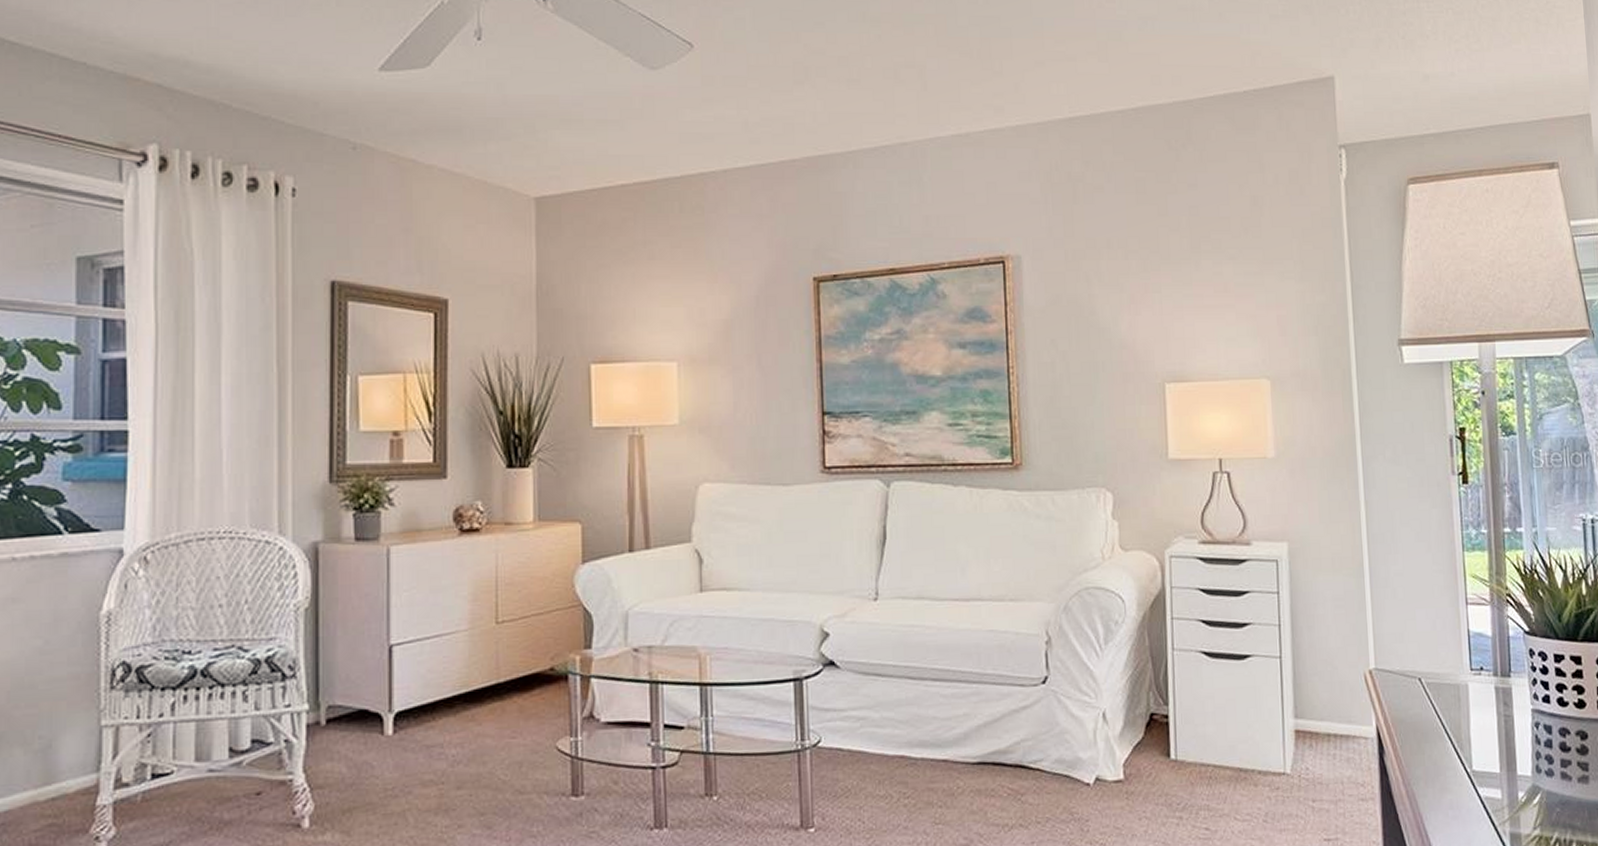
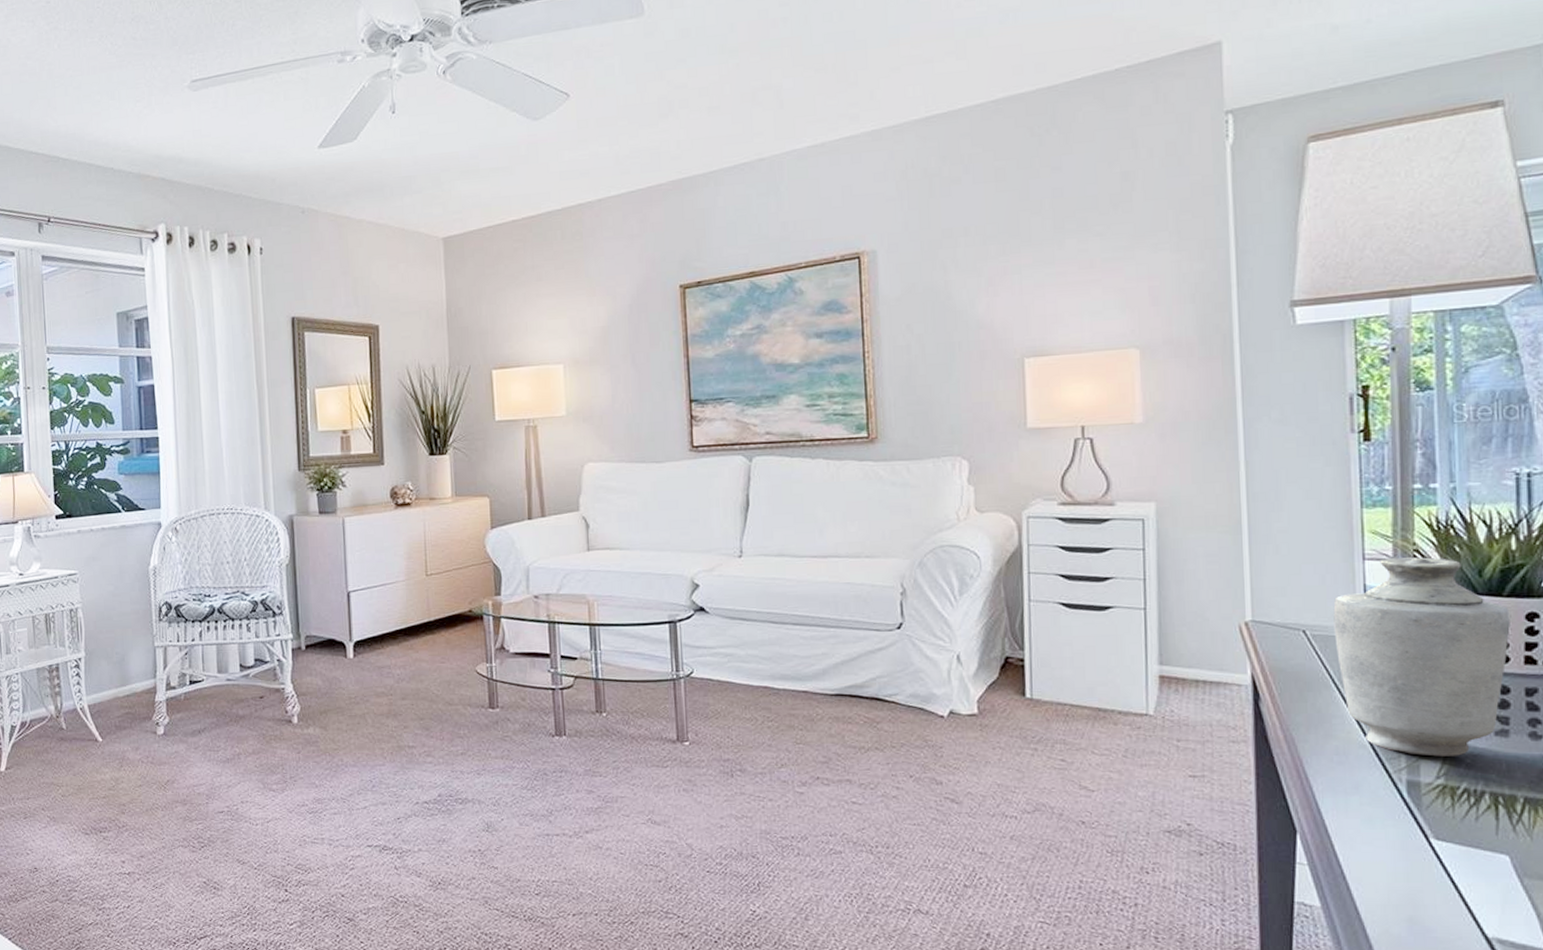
vase: none [1443,602,1585,807] -> present [1333,557,1510,757]

